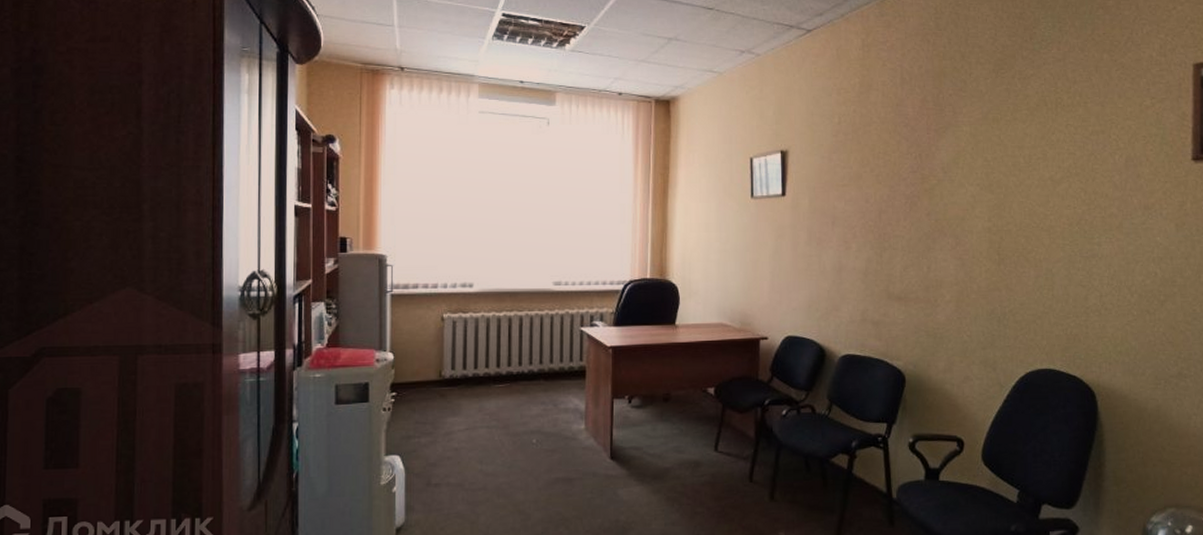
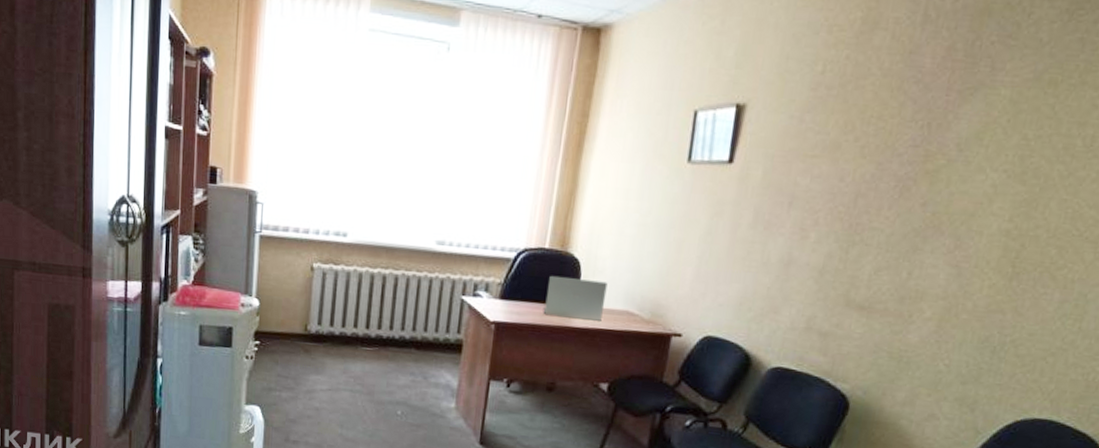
laptop: none [652,300,703,336] -> present [543,275,608,321]

